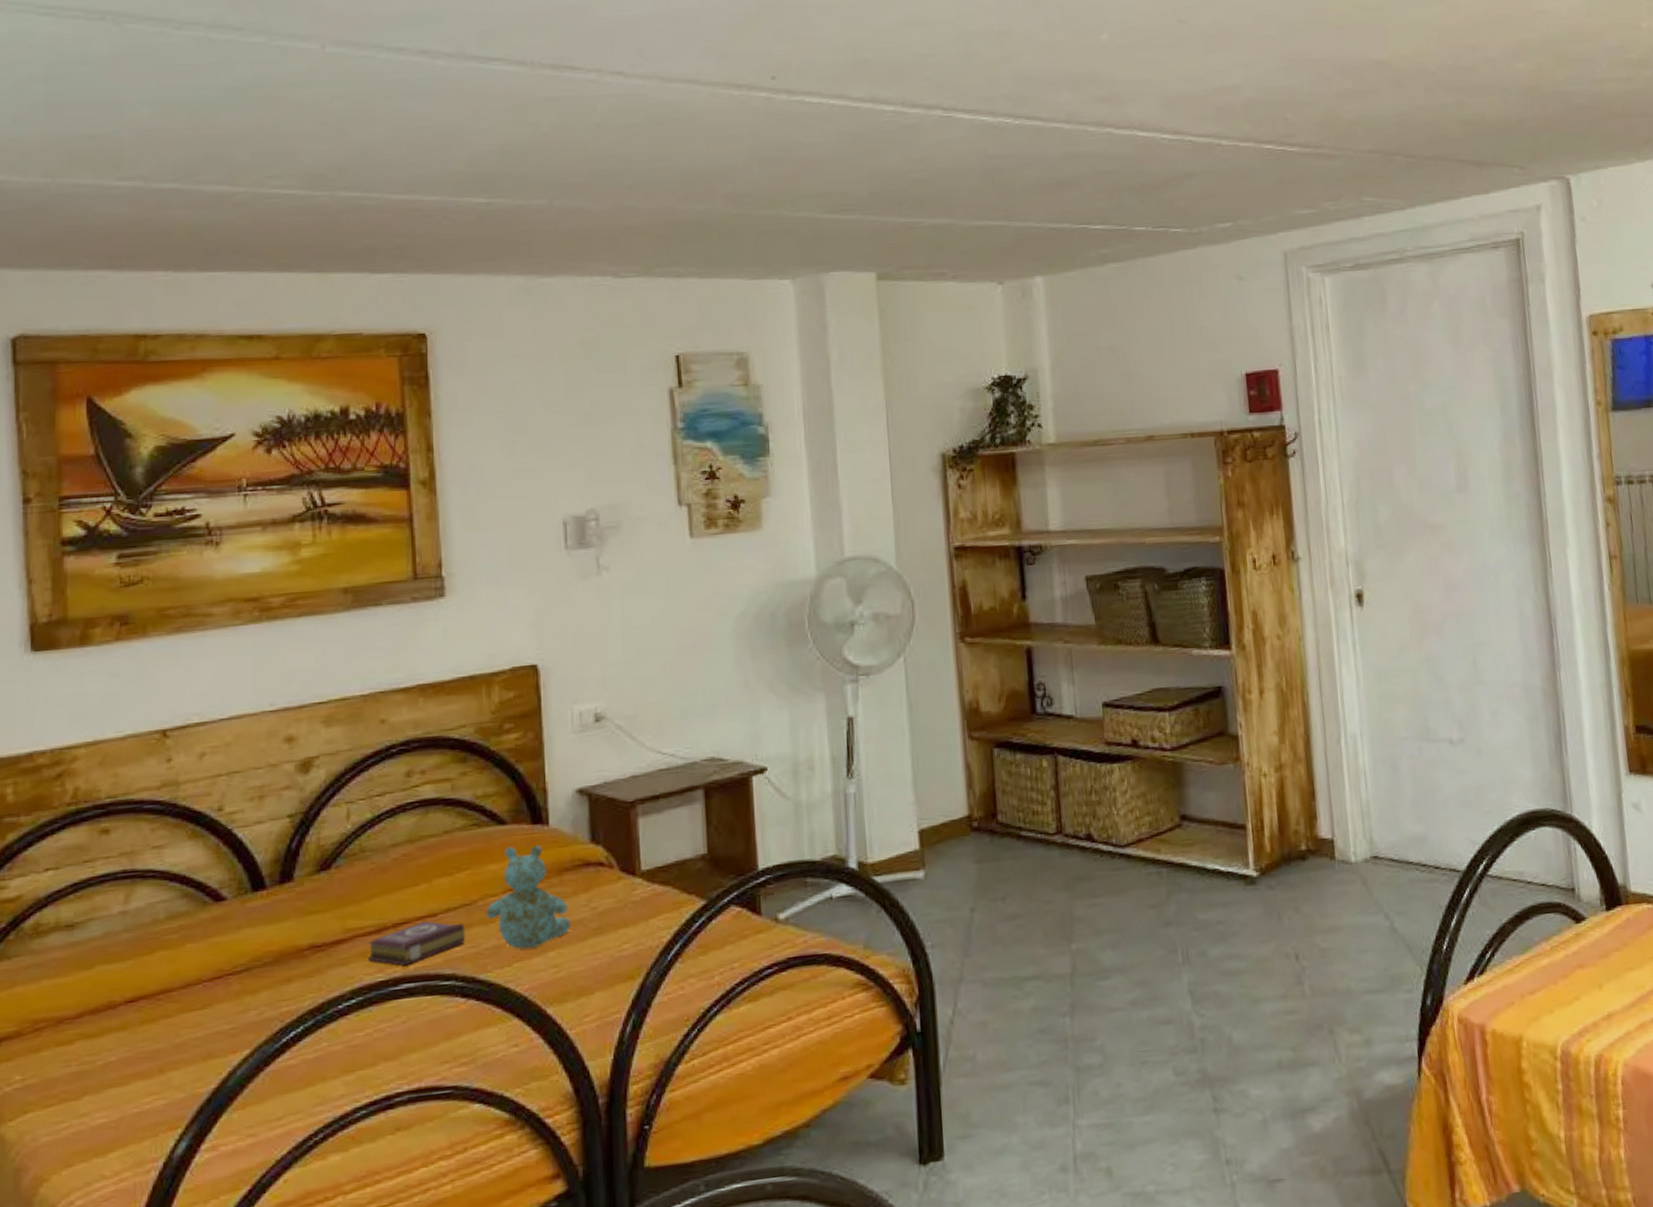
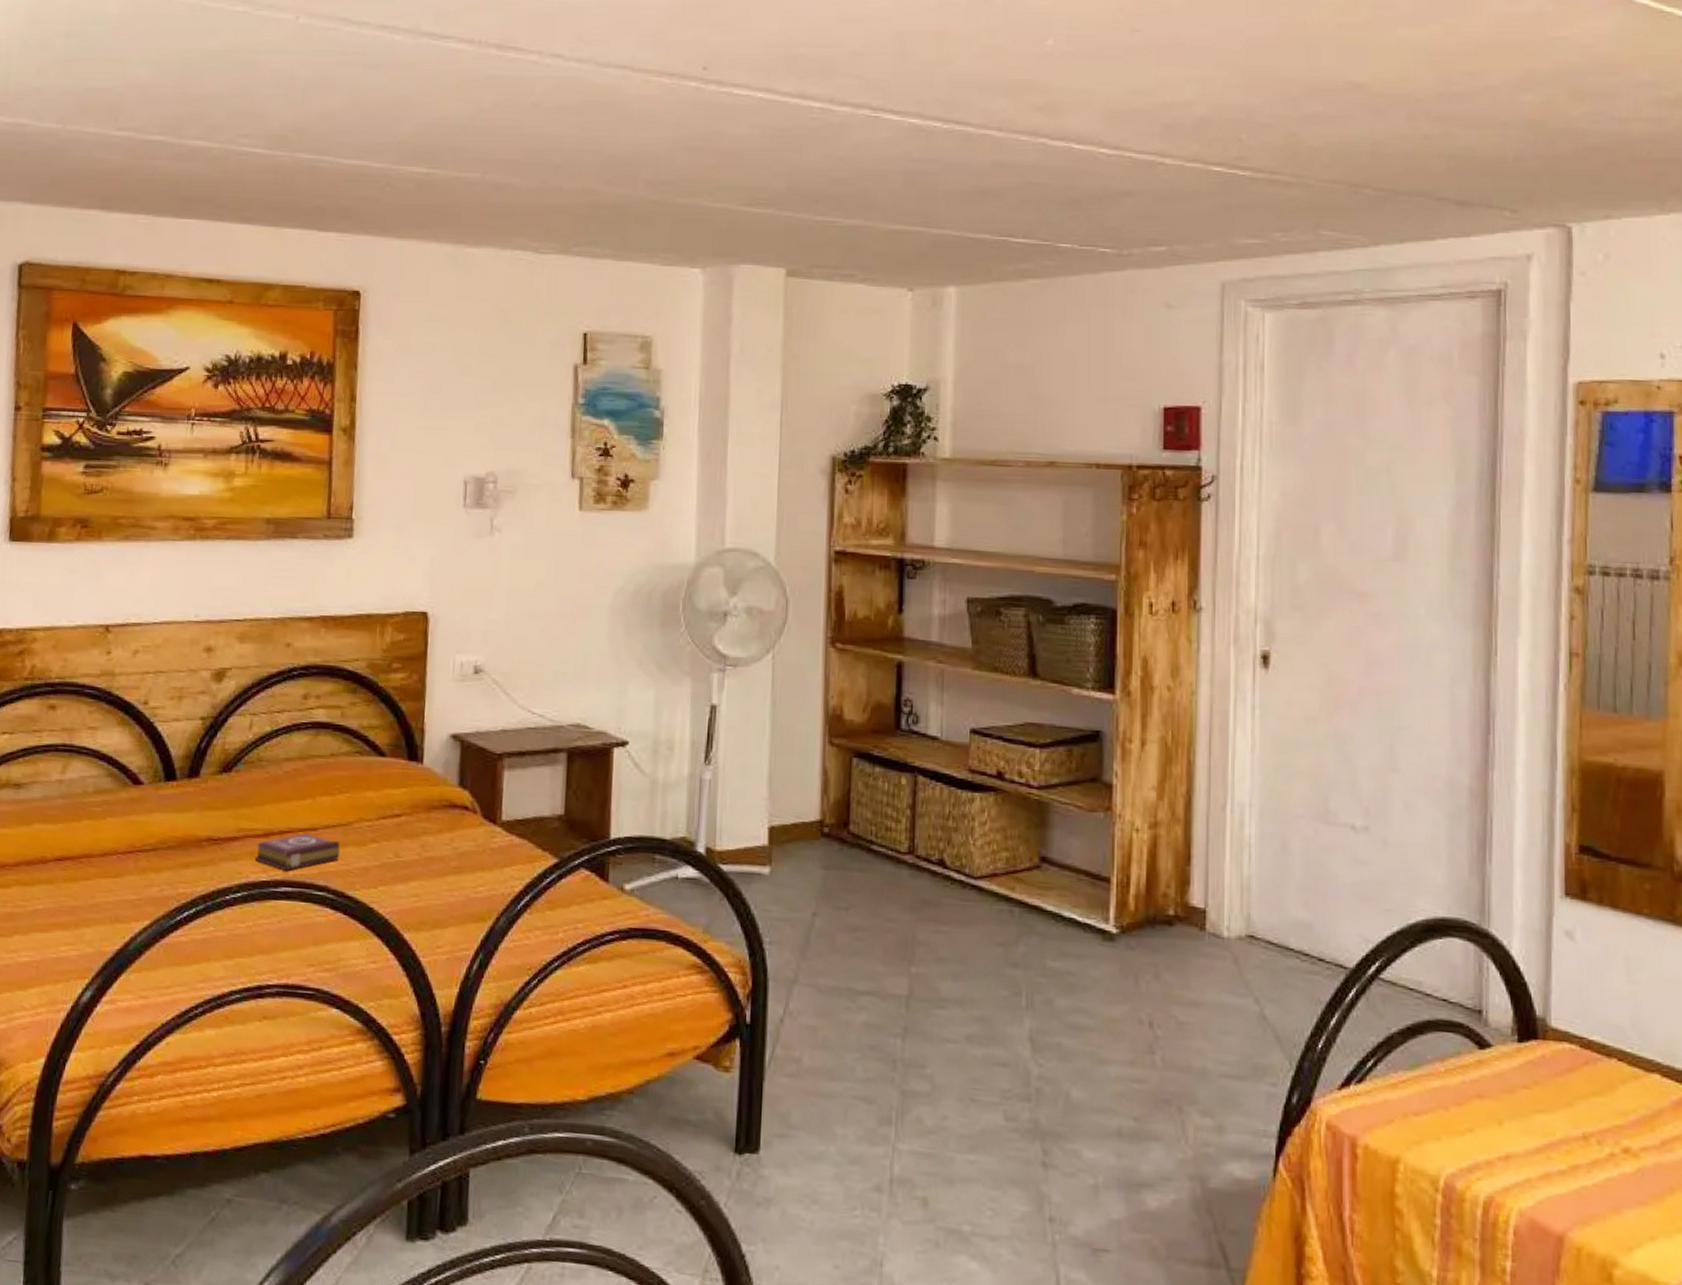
stuffed bear: present [486,845,572,949] -> none [359,778,434,876]

